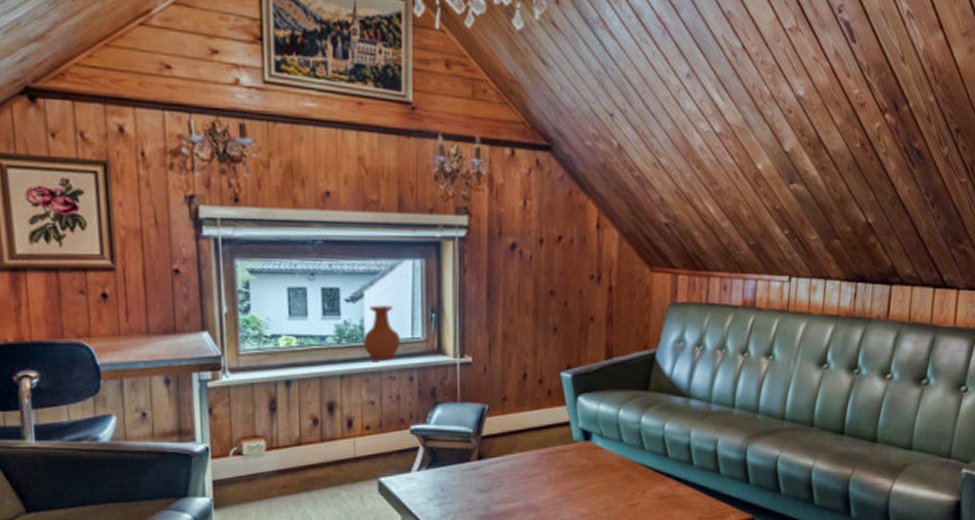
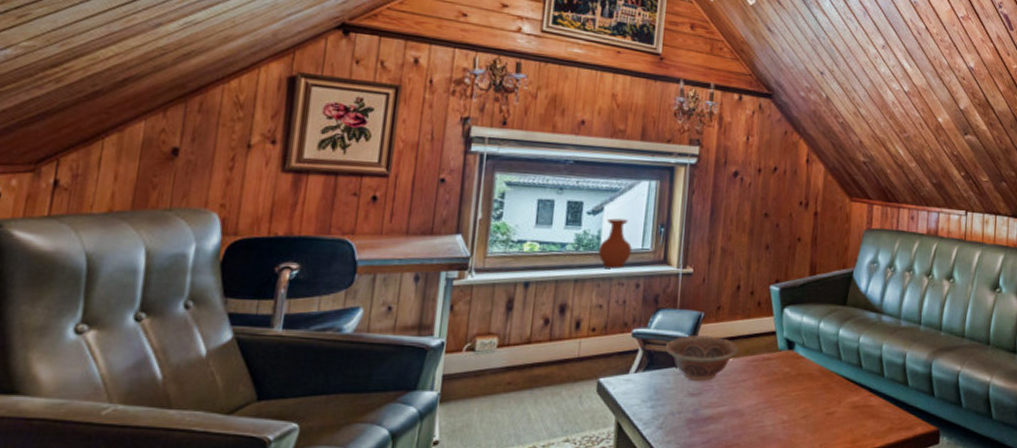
decorative bowl: none [448,429,530,477] -> present [665,335,739,381]

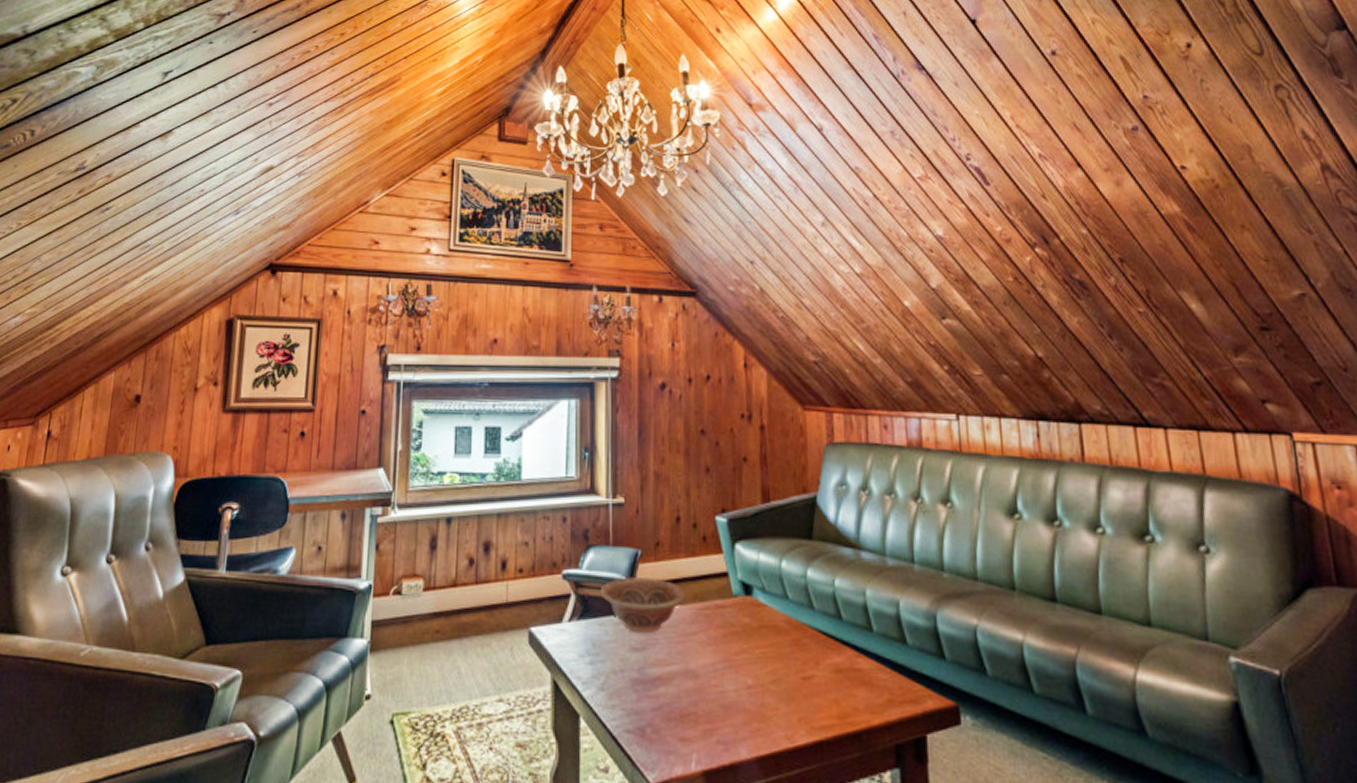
vase: present [598,218,632,269] -> none [520,444,555,500]

